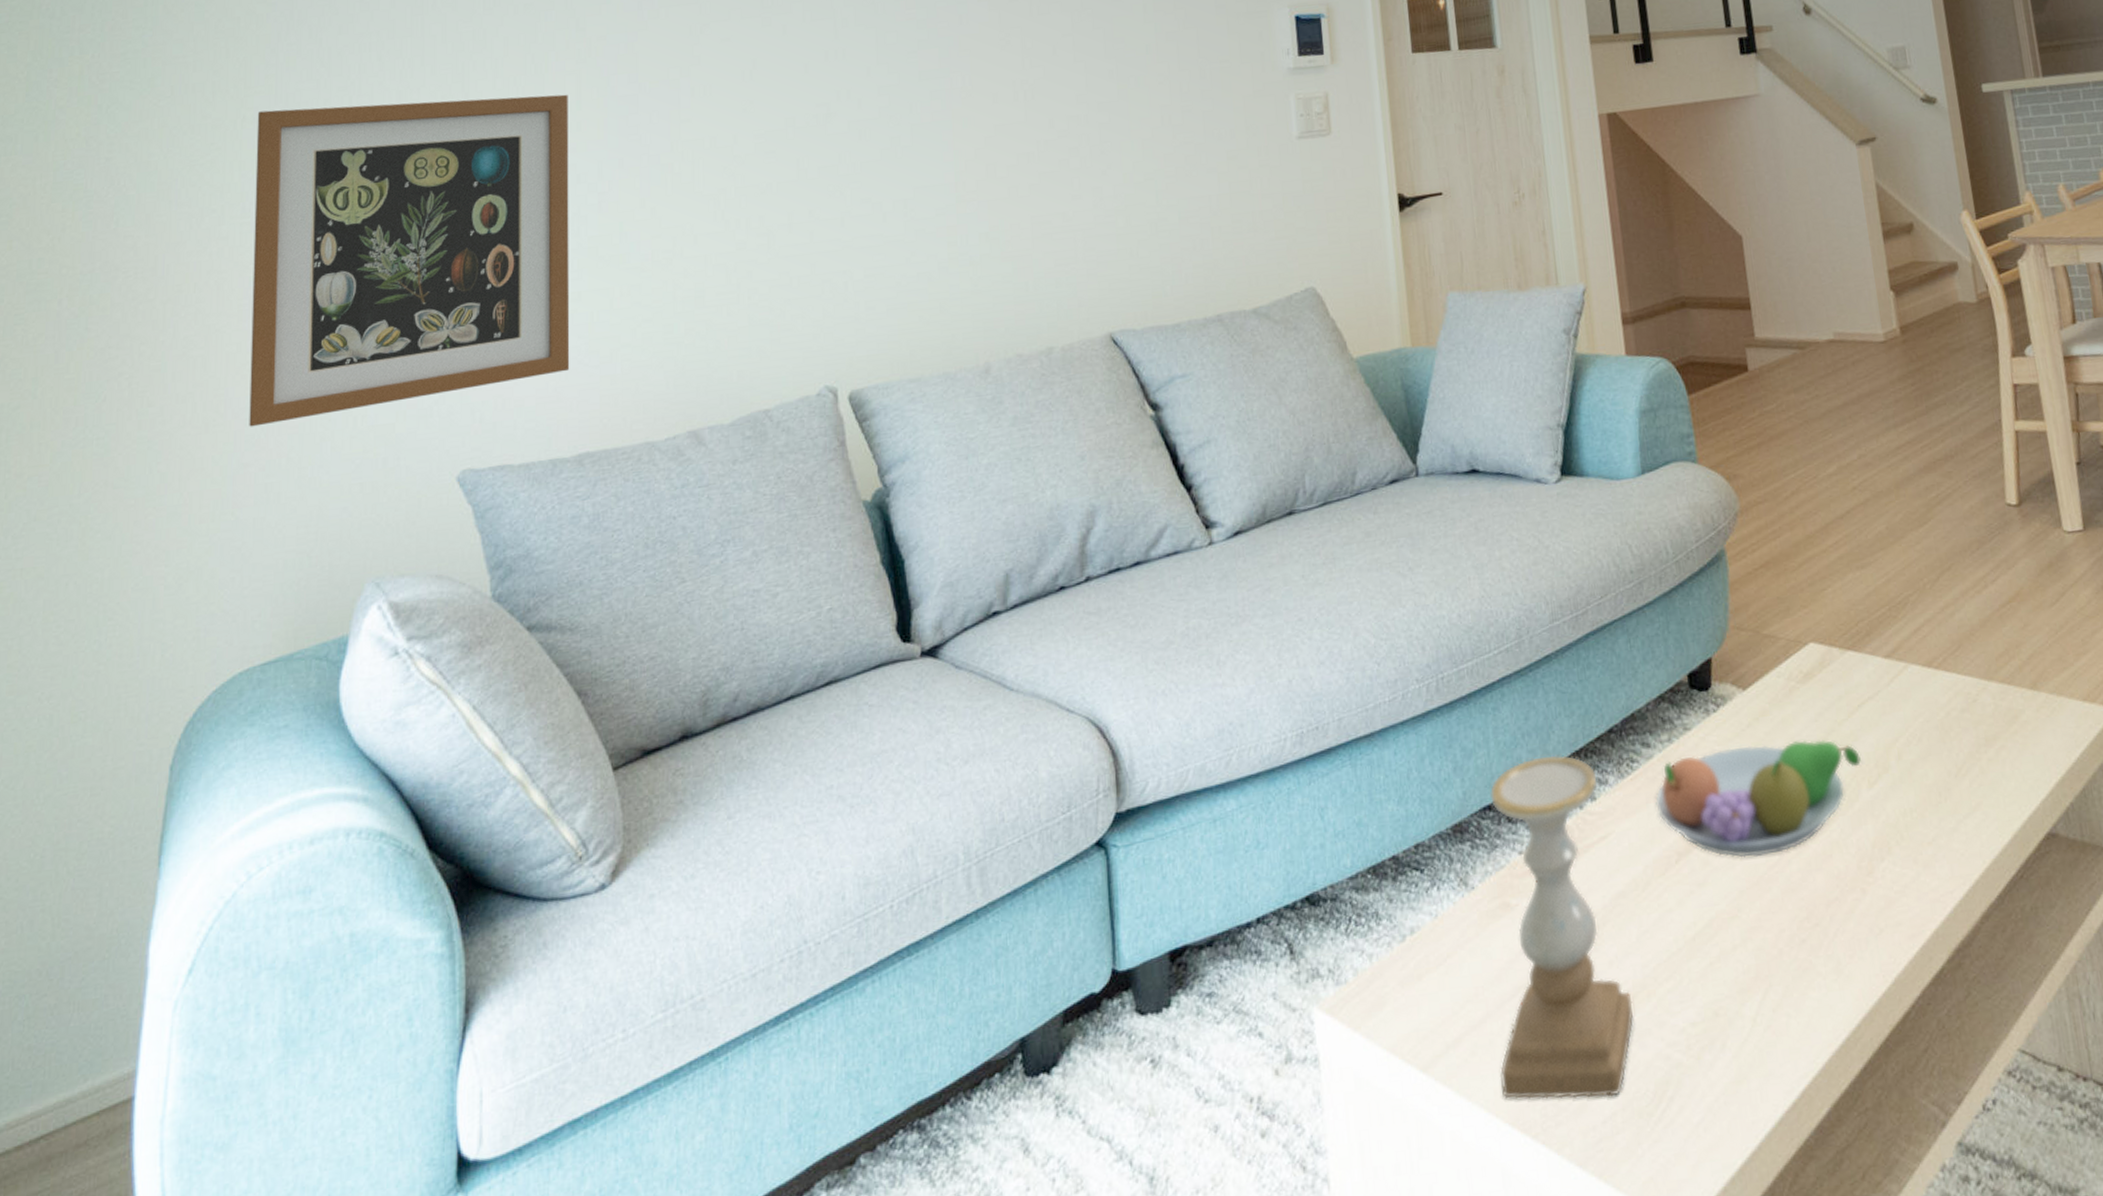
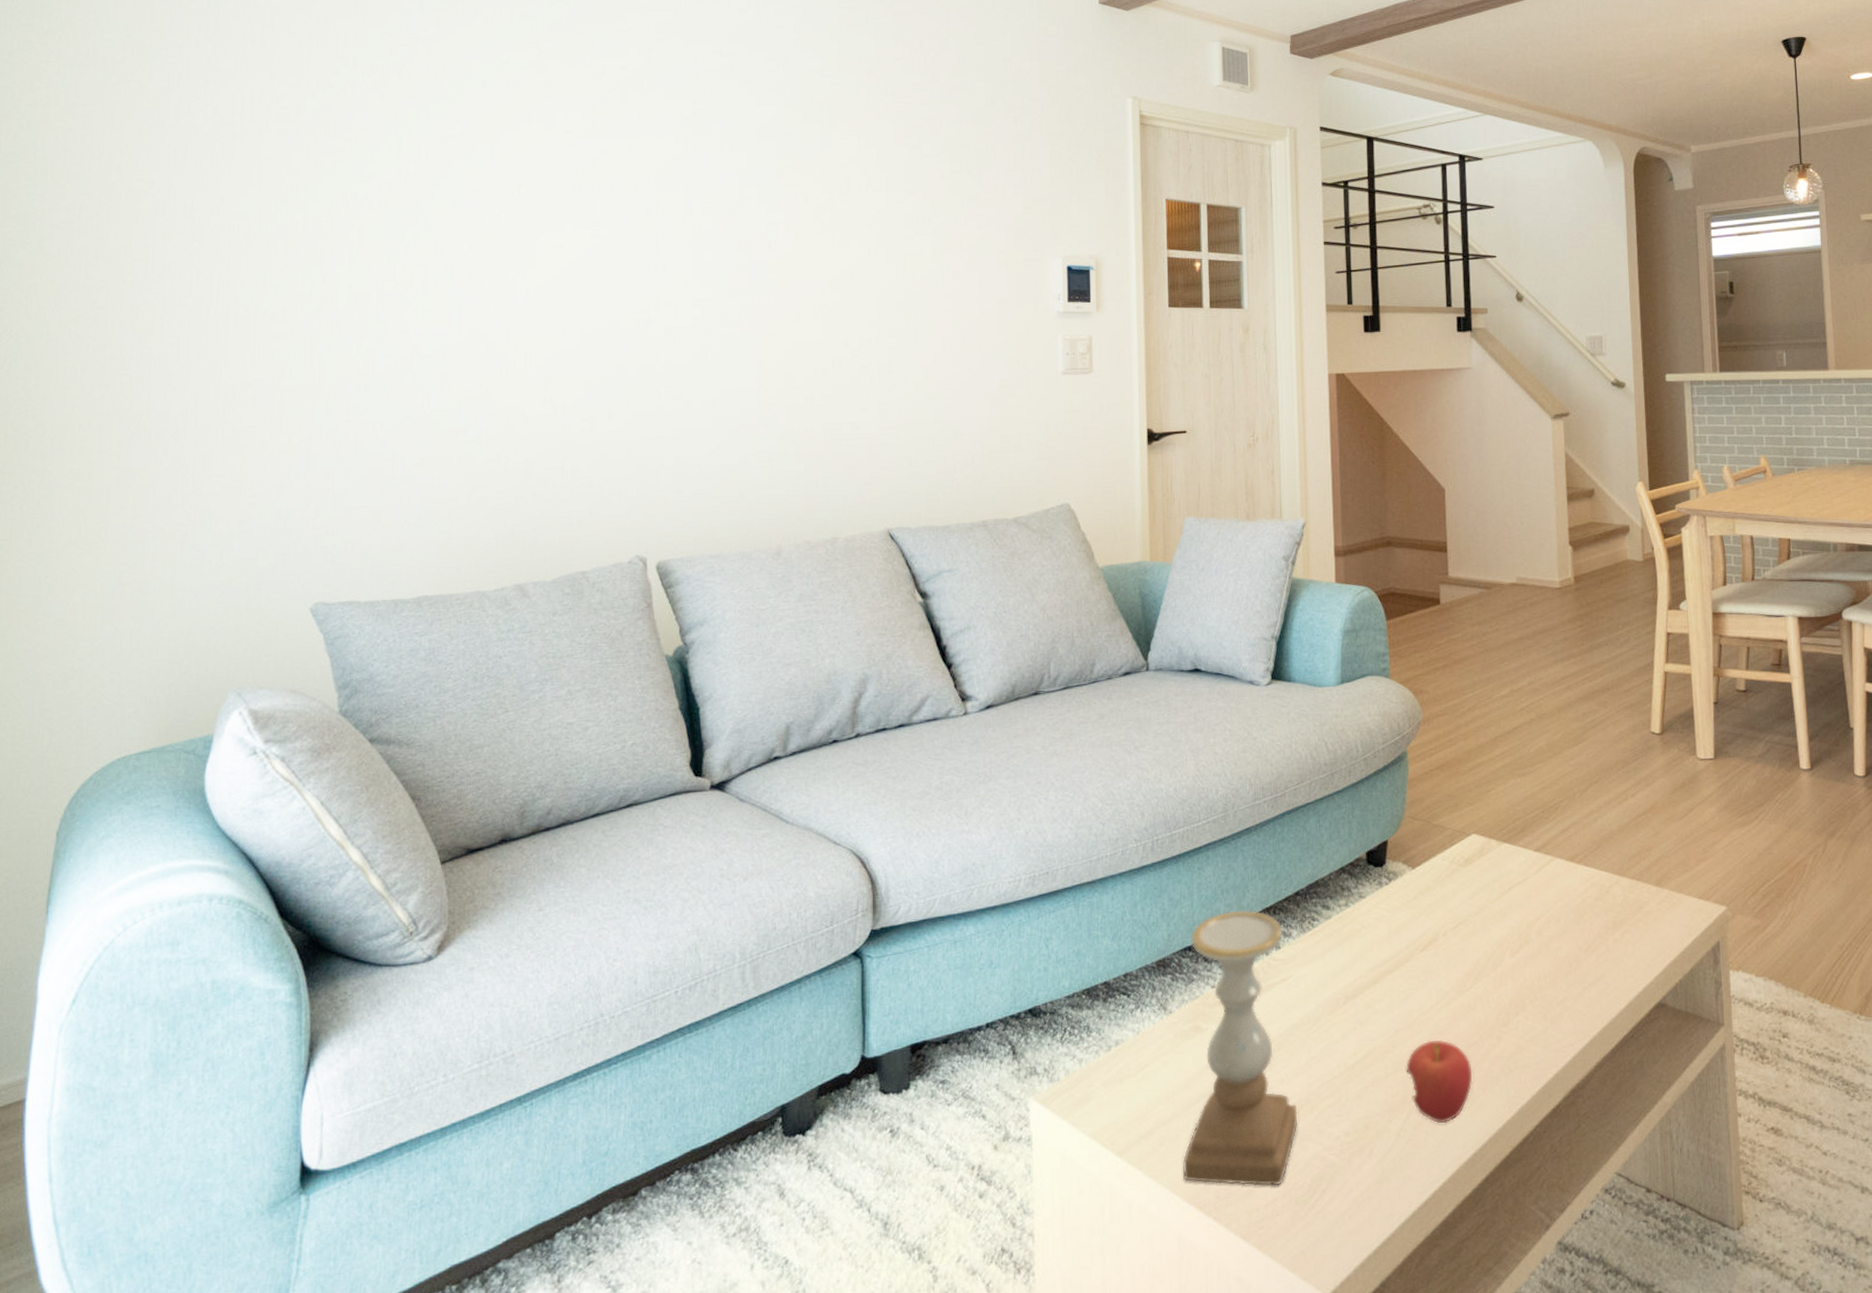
wall art: present [249,94,570,427] -> none [127,276,416,552]
fruit bowl: present [1656,740,1861,858] -> none [1330,913,1507,1004]
apple: none [1756,898,1838,1004] -> present [1406,1039,1473,1124]

